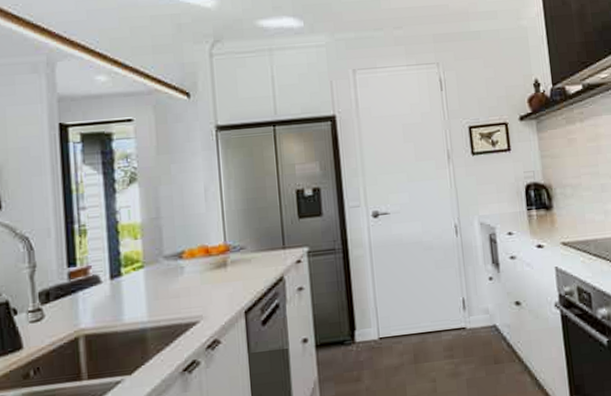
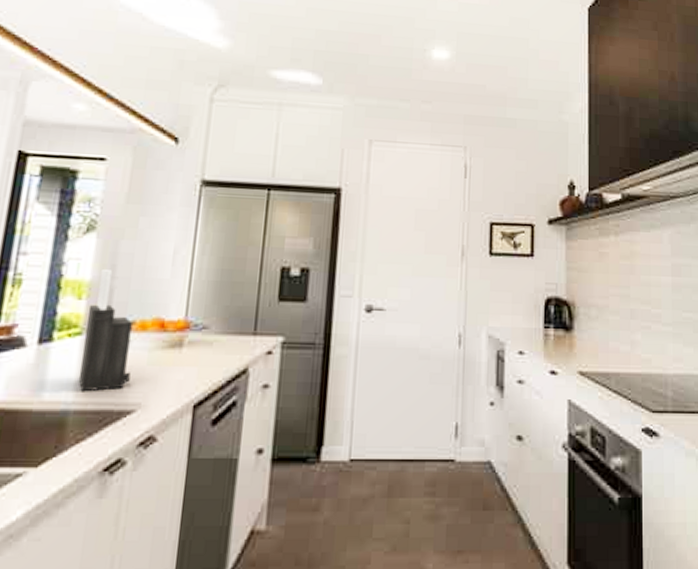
knife block: none [144,211,190,313] -> present [78,268,132,392]

